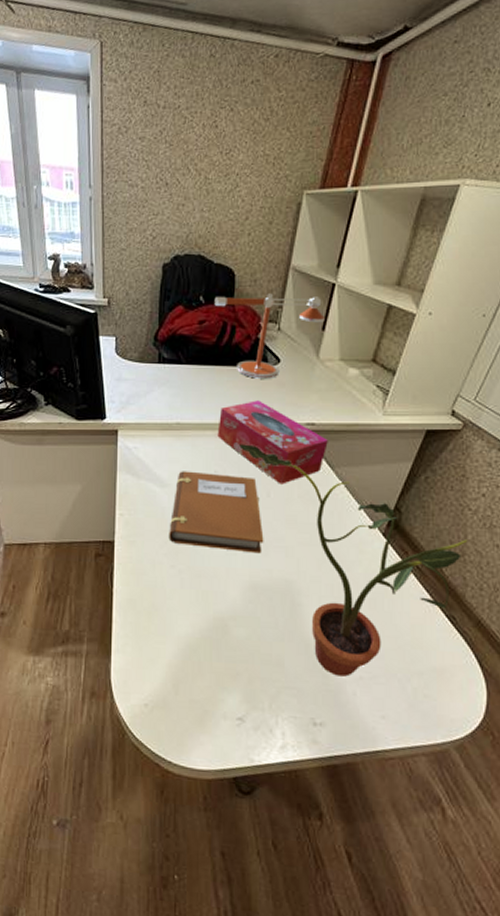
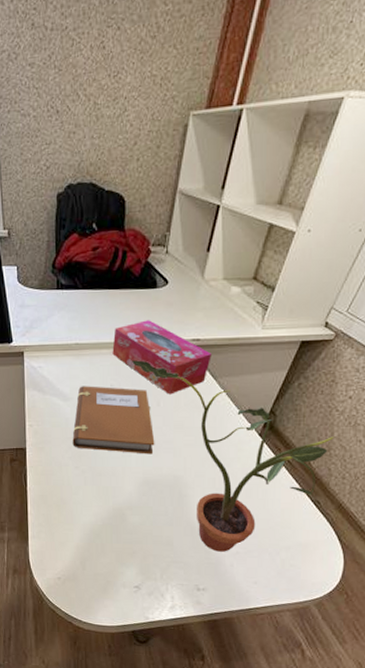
desk lamp: present [214,293,325,379] -> none [106,218,210,300]

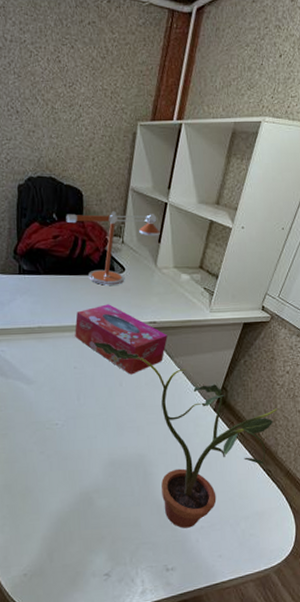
notebook: present [72,386,155,455] -> none [37,368,119,435]
desk lamp: none [106,218,210,300] -> present [66,211,160,285]

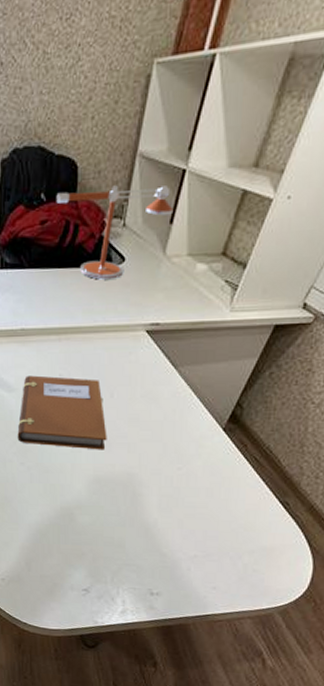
notebook: none [37,368,119,435] -> present [17,375,107,450]
tissue box: present [75,304,168,375] -> none [62,302,172,385]
potted plant: present [94,342,278,528] -> none [83,347,308,555]

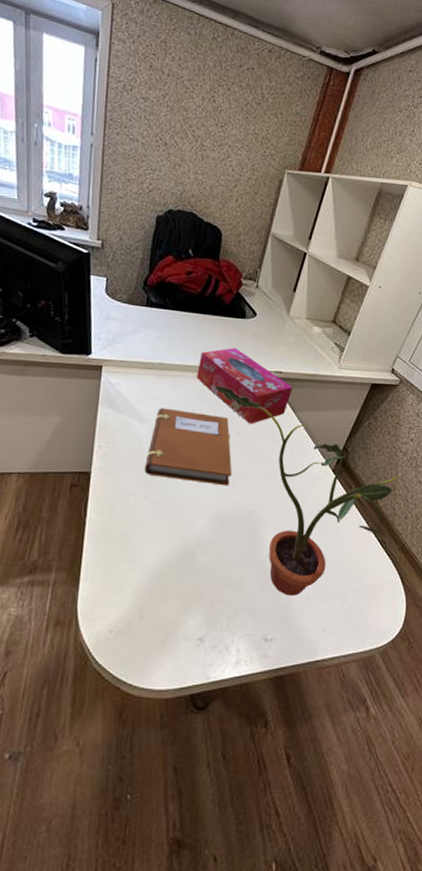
desk lamp: present [56,185,173,280] -> none [202,251,296,330]
tissue box: none [62,302,172,385] -> present [196,348,293,424]
potted plant: none [83,347,308,555] -> present [216,386,399,596]

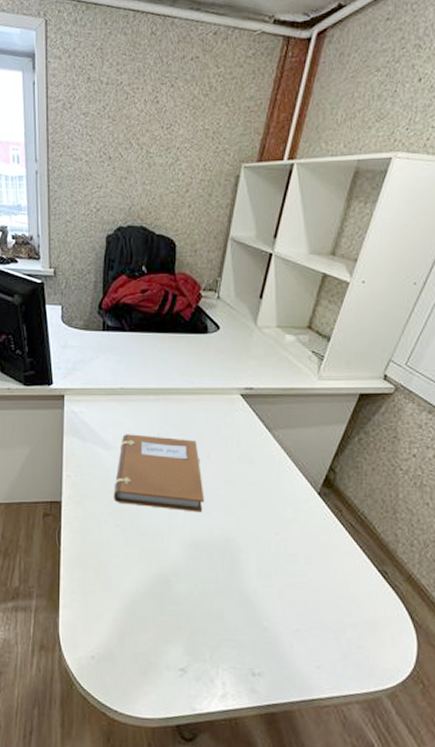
tissue box: present [196,348,293,424] -> none [160,366,266,446]
potted plant: present [216,386,399,596] -> none [181,408,400,629]

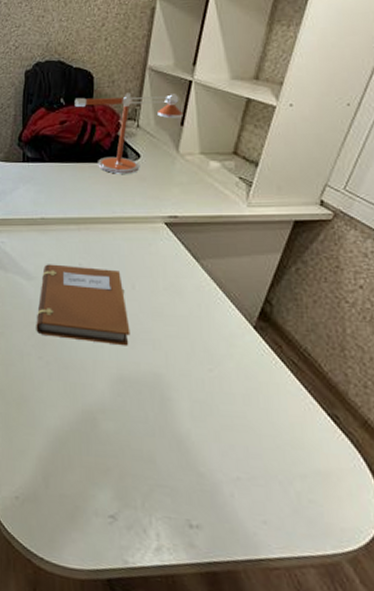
desk lamp: none [156,263,262,345] -> present [74,93,183,174]

